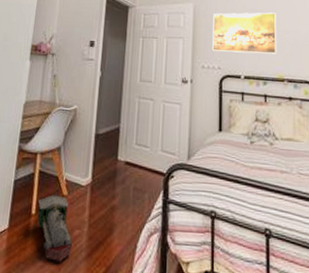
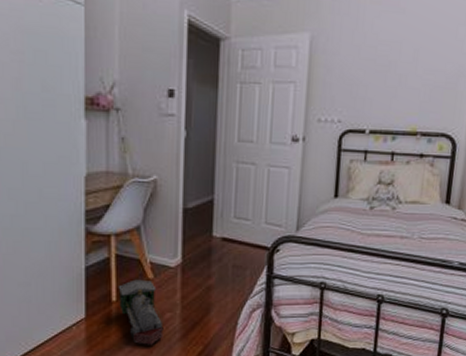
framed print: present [212,12,277,54] -> none [332,45,418,101]

